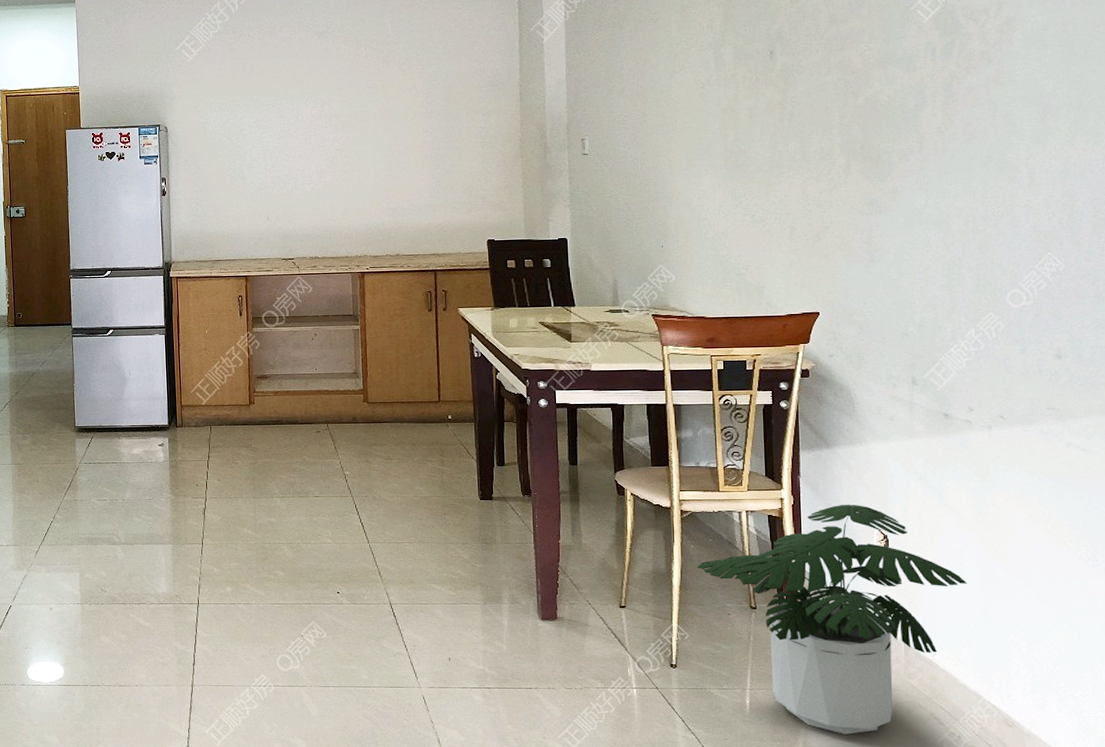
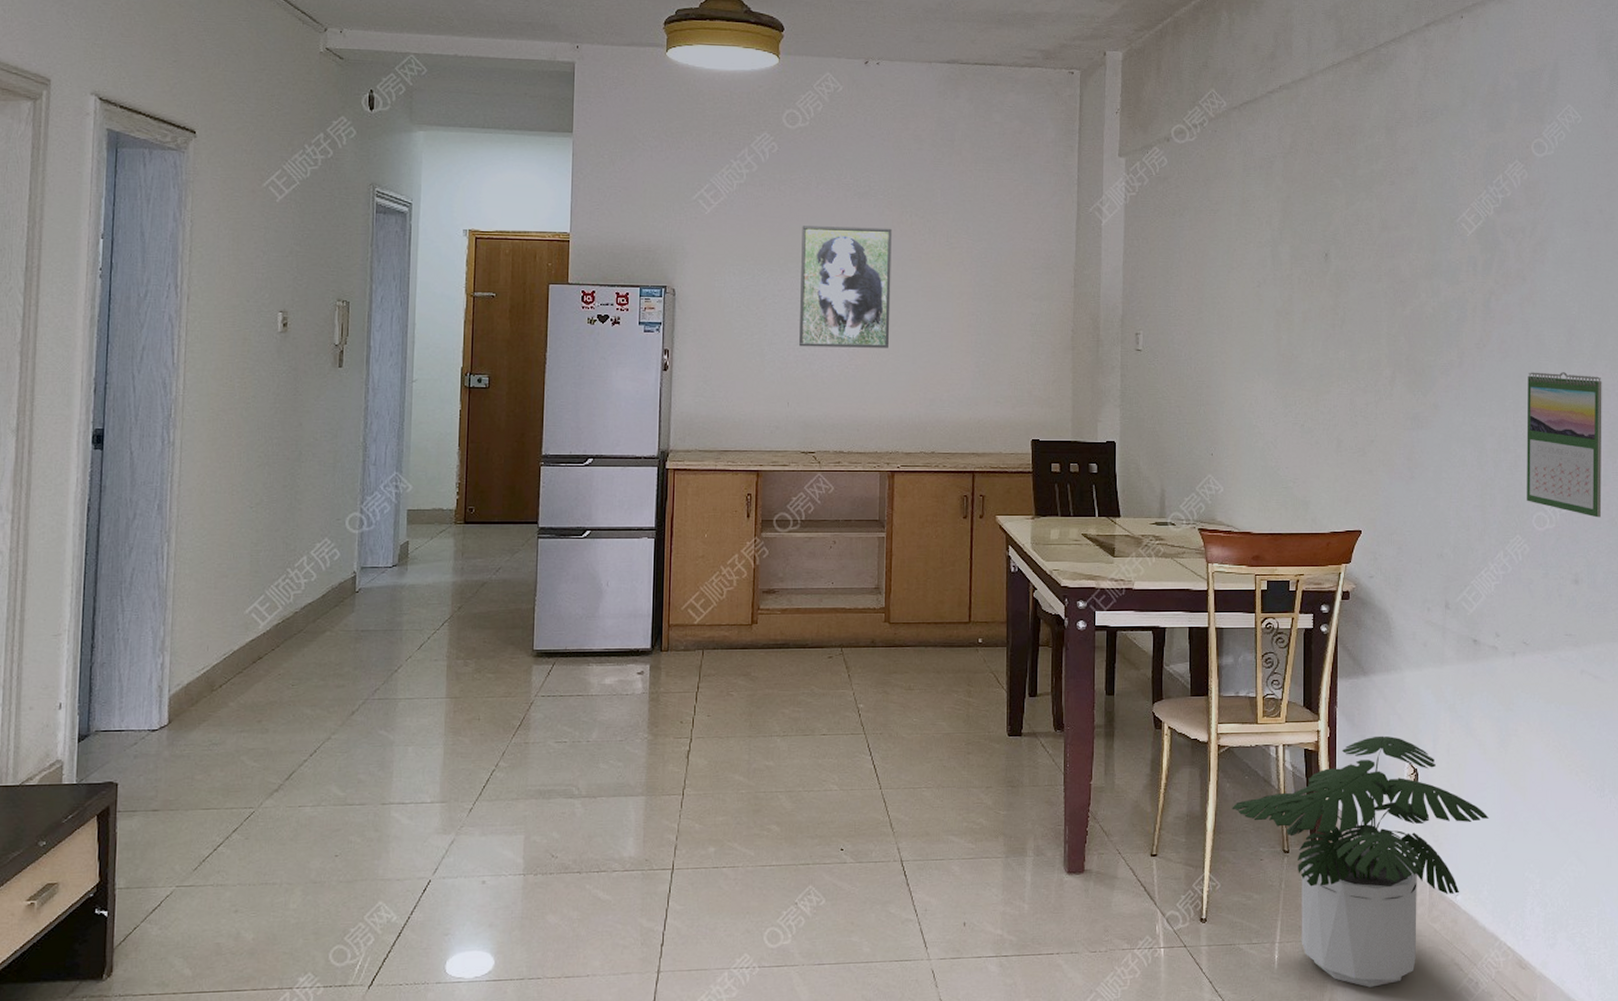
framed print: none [270,61,353,169] -> present [799,226,892,348]
calendar: none [996,150,1086,293] -> present [1526,372,1602,518]

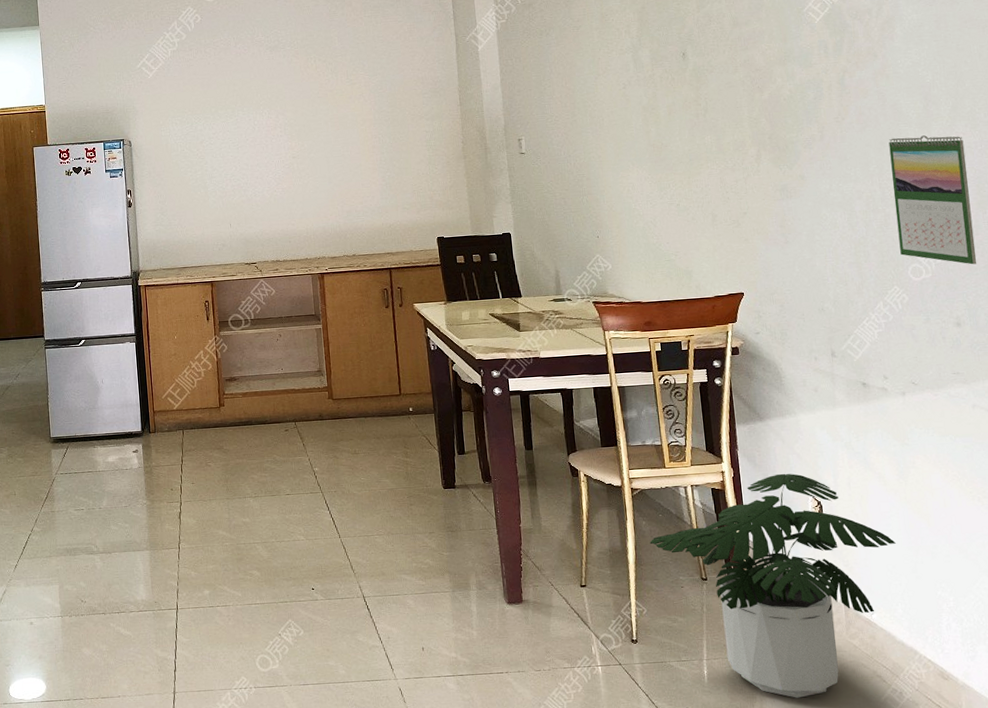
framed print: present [799,226,892,348] -> none [227,73,308,178]

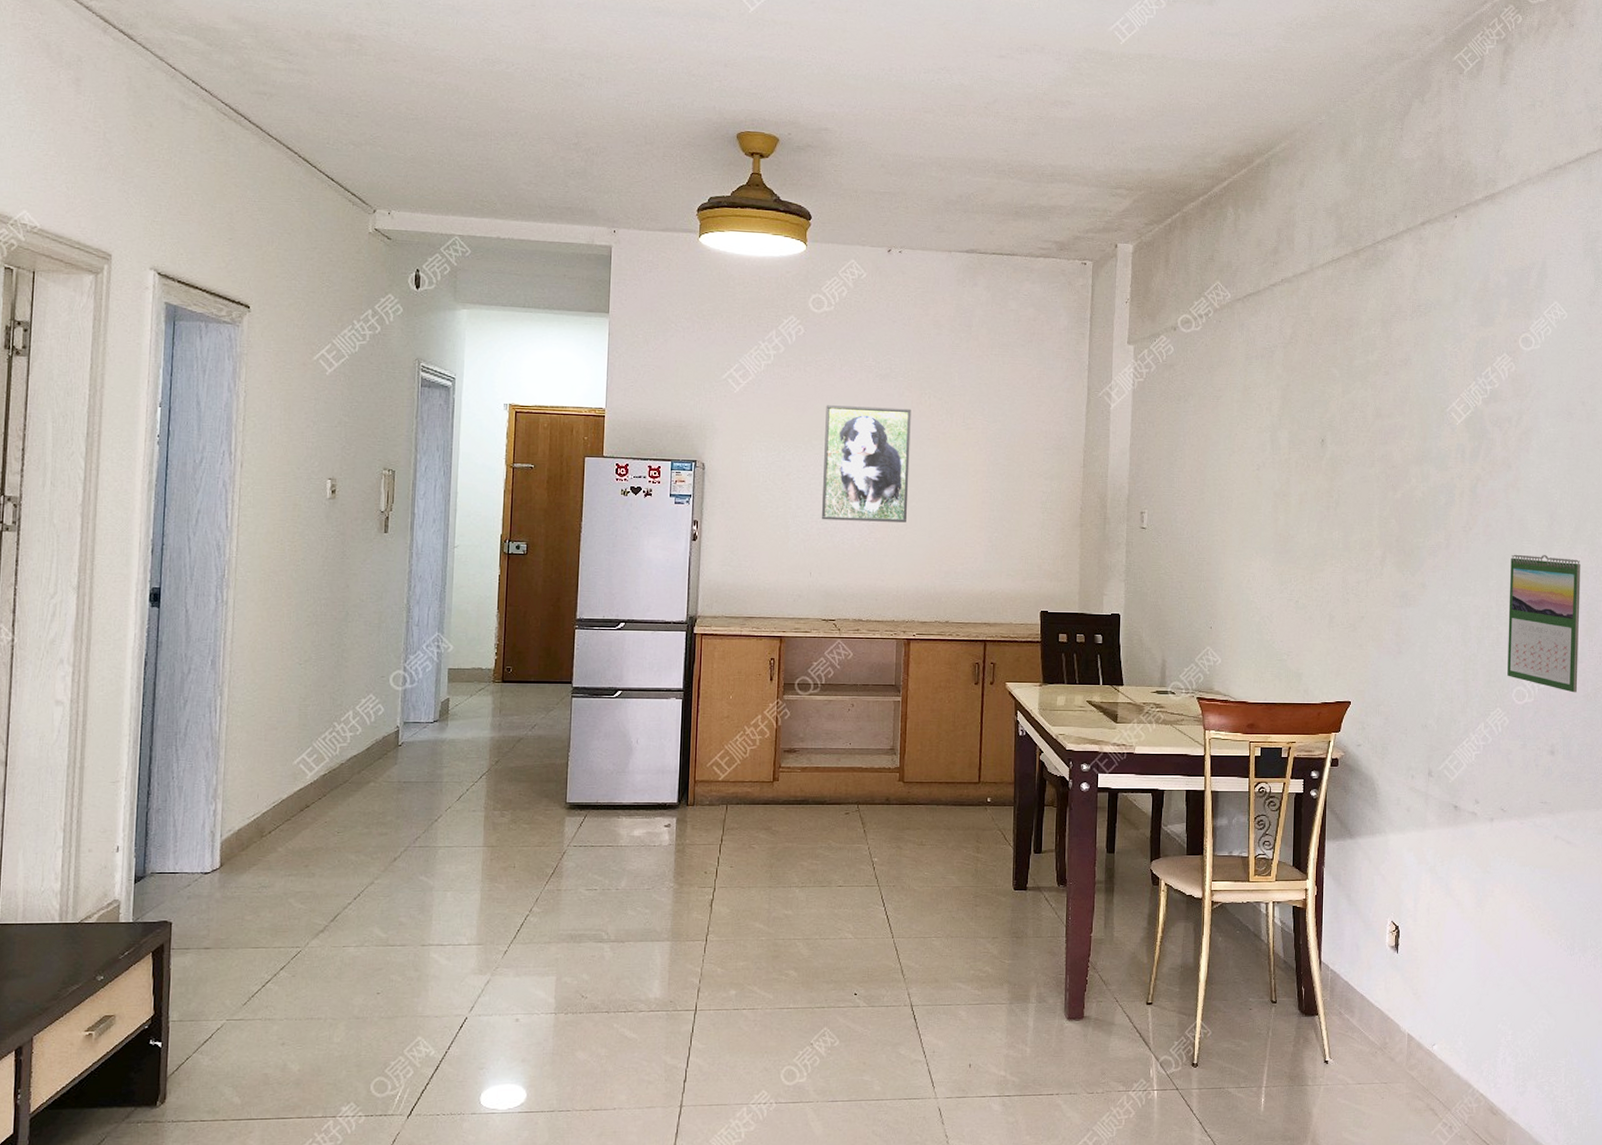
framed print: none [227,73,308,178] -> present [822,405,911,523]
potted plant: present [650,473,896,698] -> none [1224,894,1465,1130]

